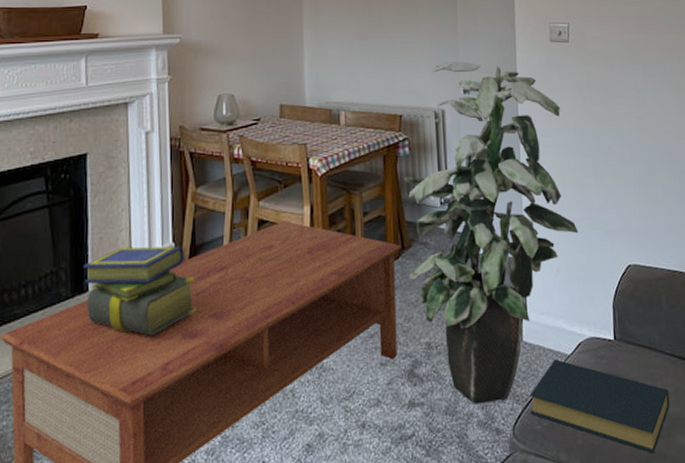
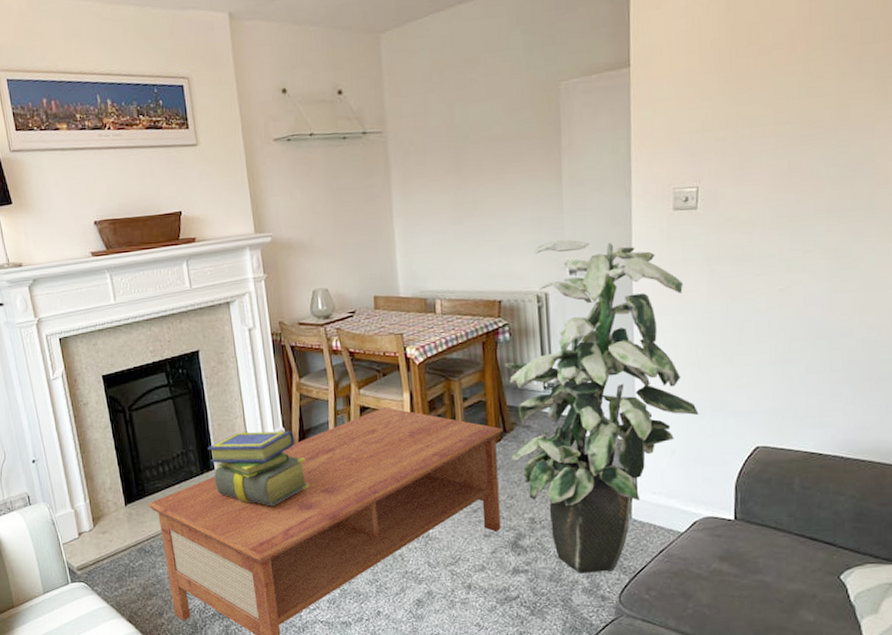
hardback book: present [529,359,670,454] -> none [637,536,795,626]

